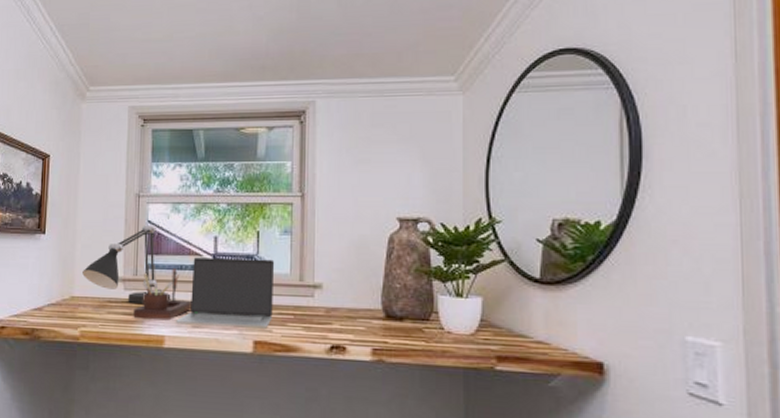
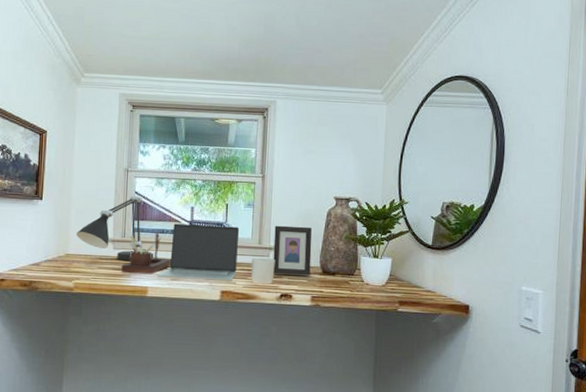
mug: none [291,298,322,333] -> present [250,257,275,285]
picture frame: none [319,256,370,321] -> present [273,225,312,276]

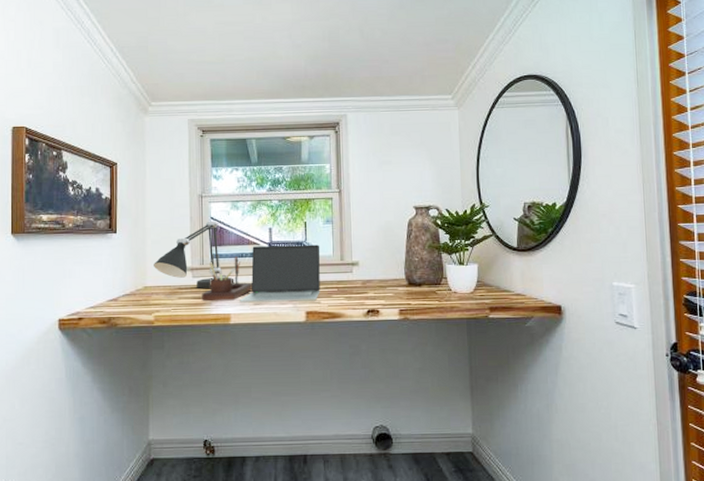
mug: present [250,257,275,285] -> none [335,274,360,301]
picture frame: present [273,225,312,276] -> none [356,238,396,290]

